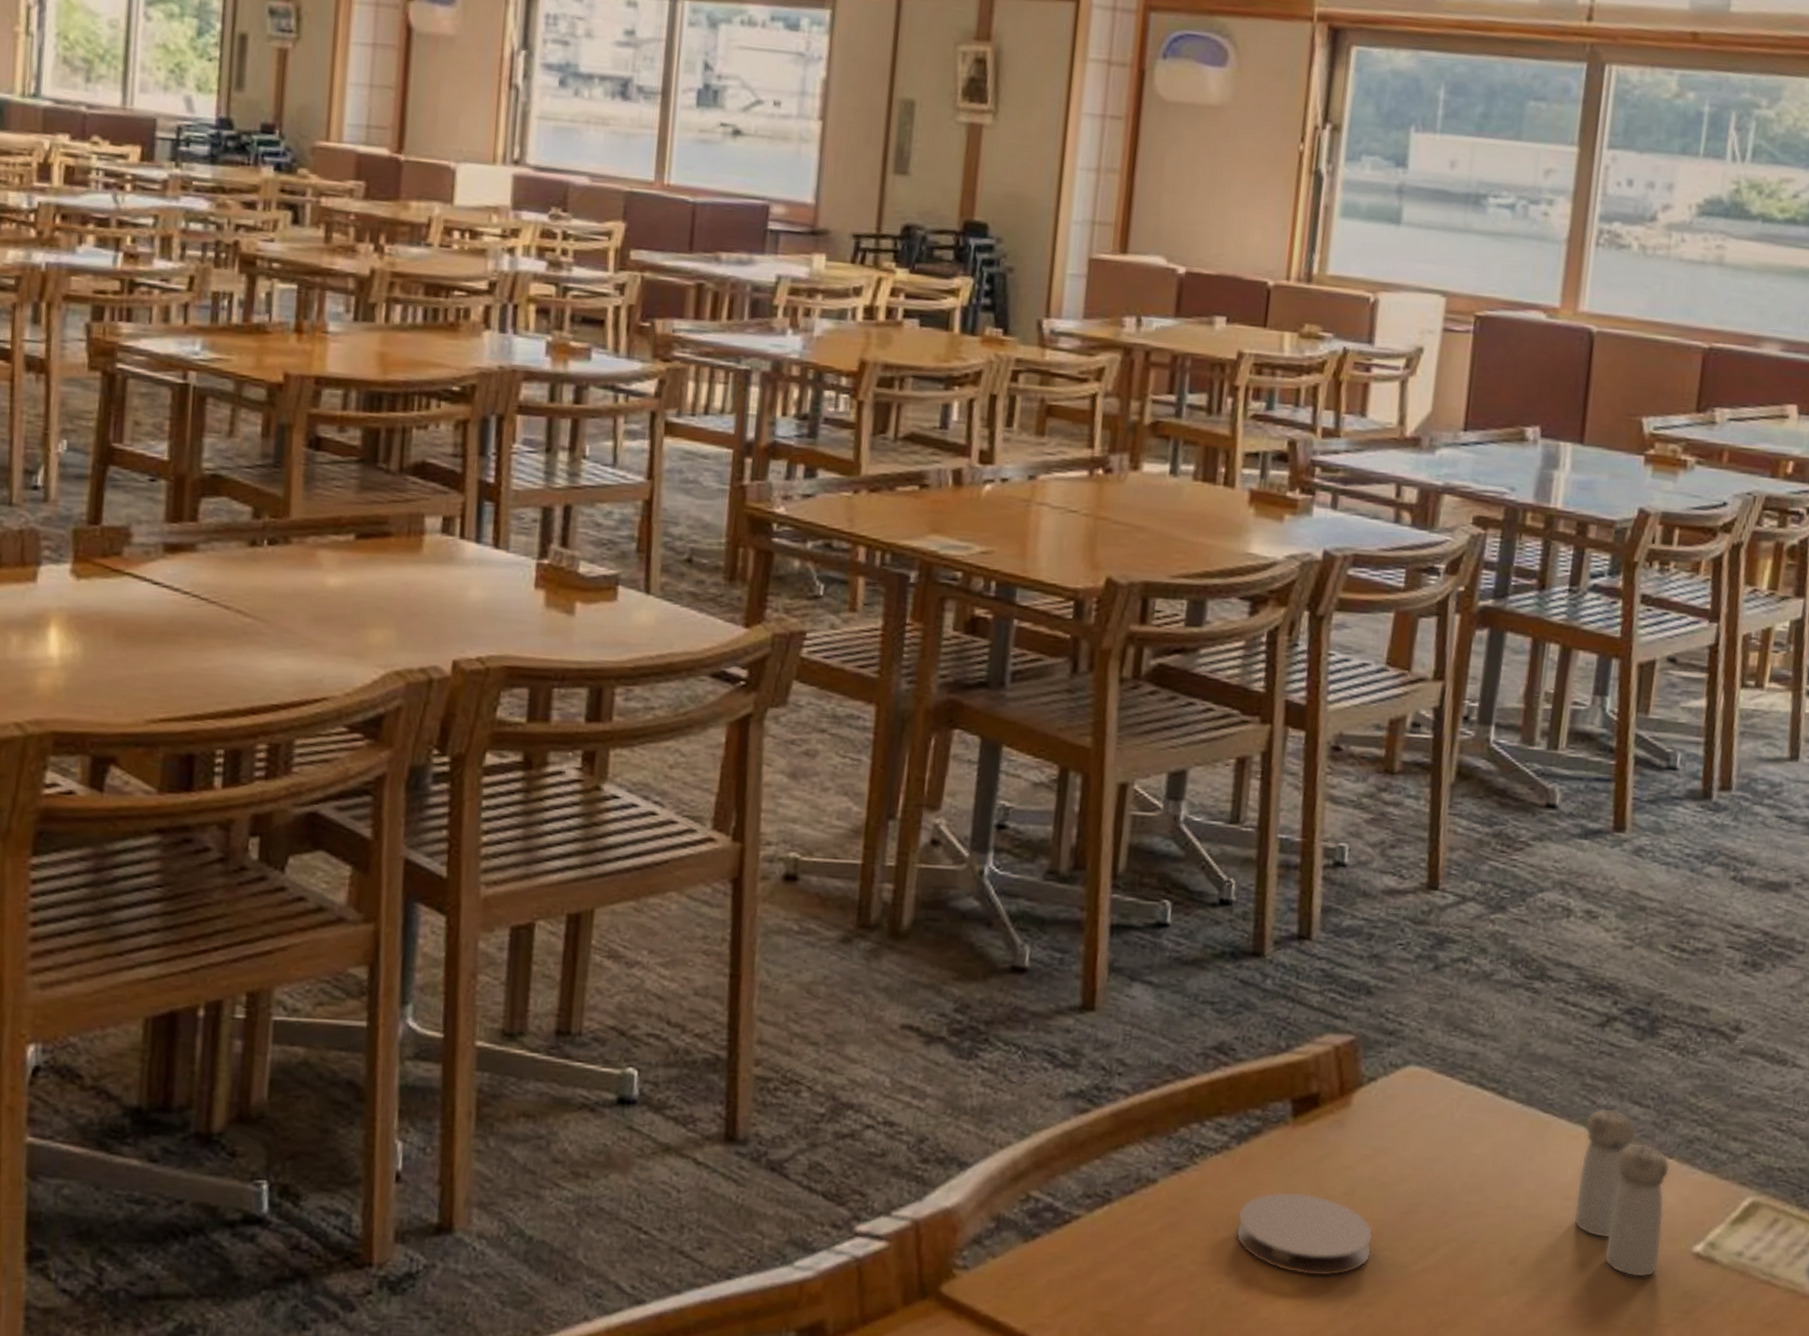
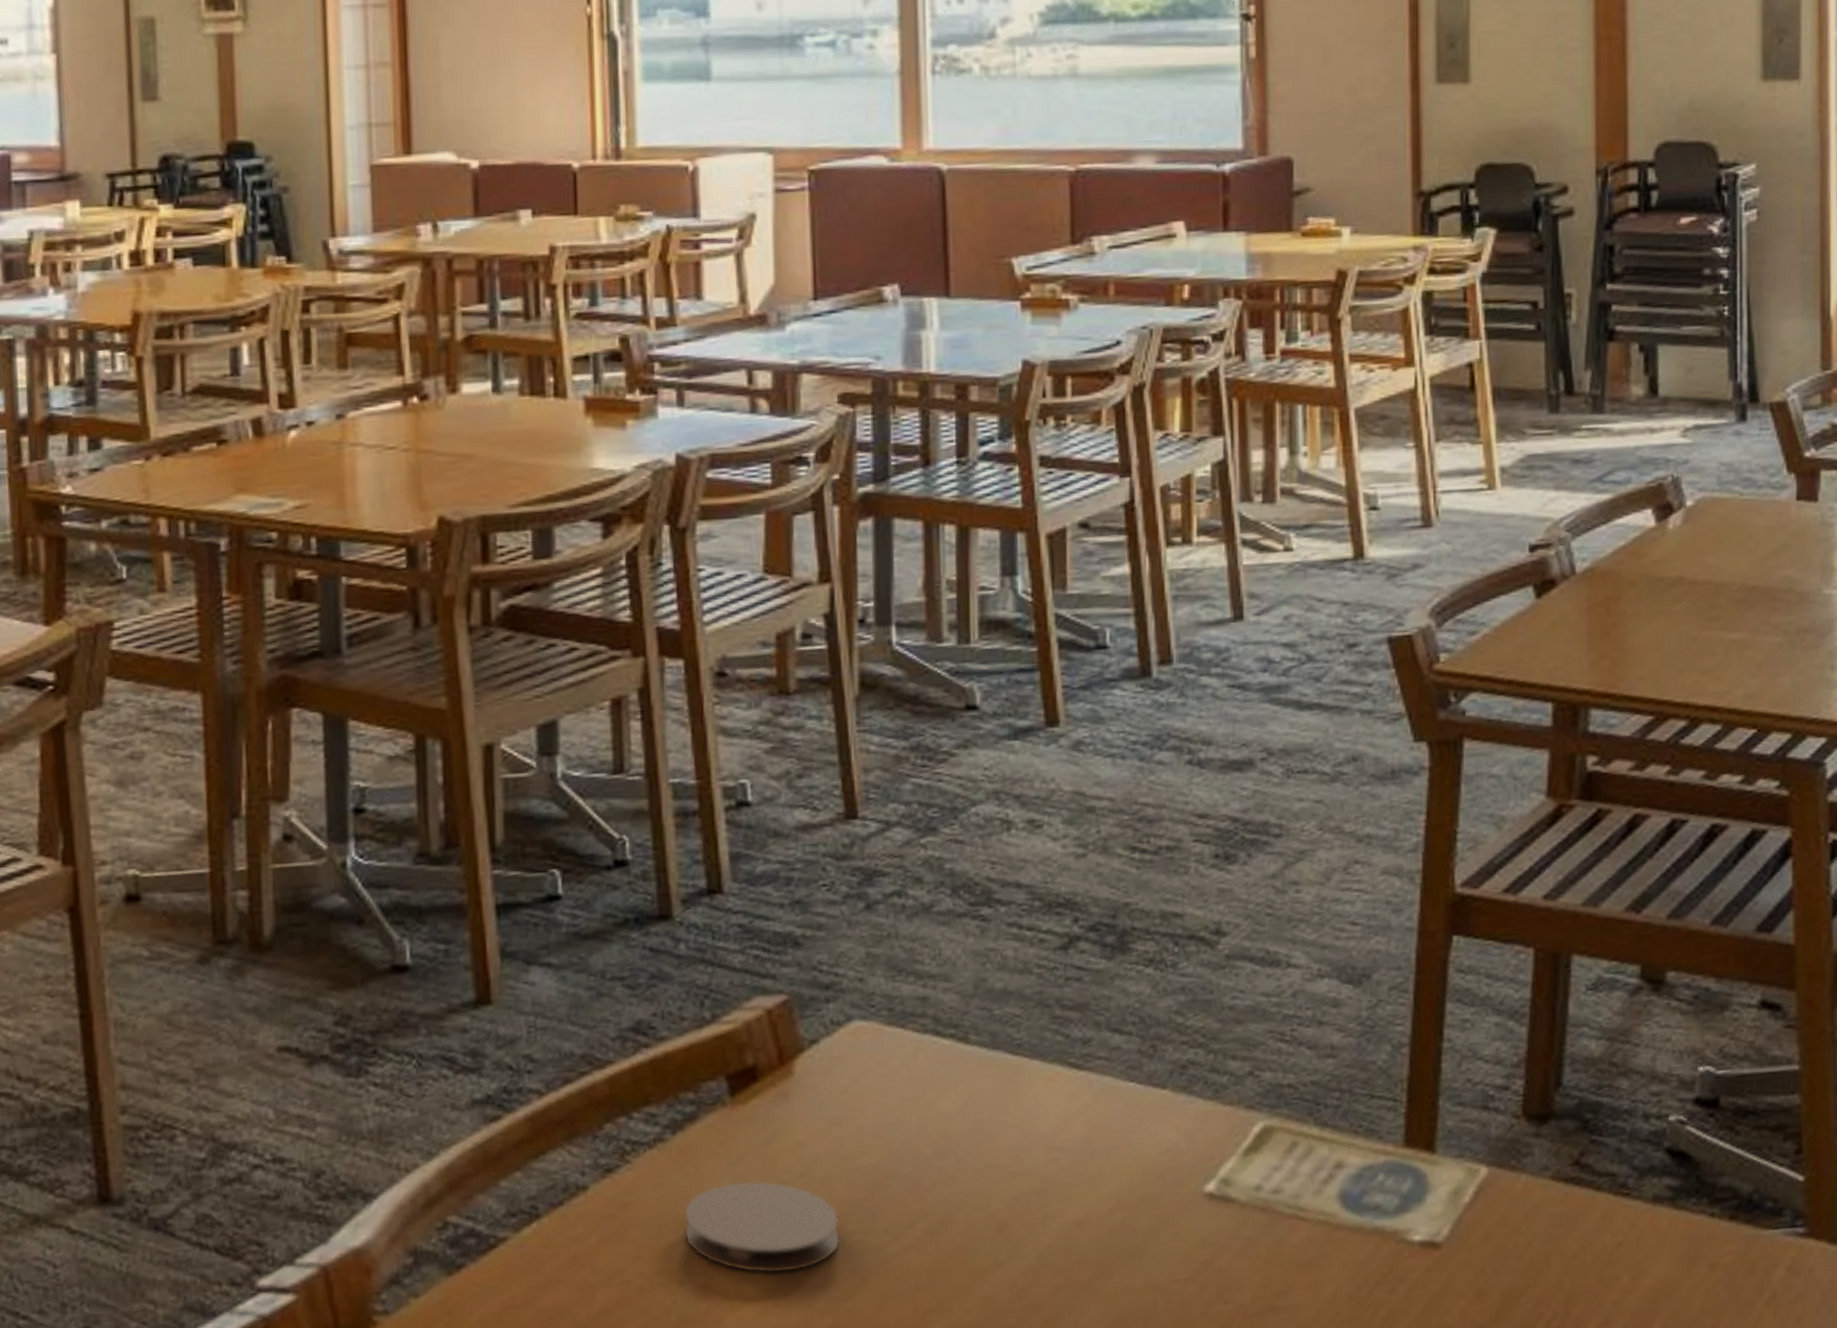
salt and pepper shaker: present [1573,1108,1670,1278] -> none [1061,1040,1168,1230]

